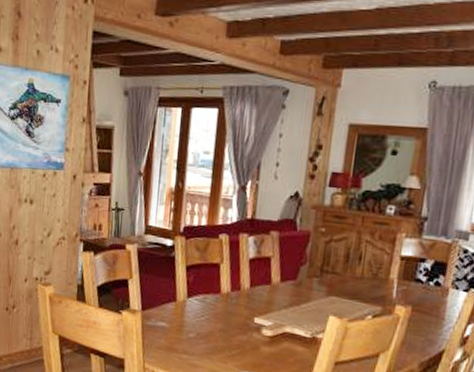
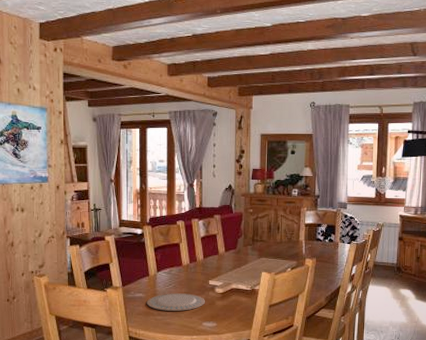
plate: none [170,327,246,353] -> present [146,293,205,311]

